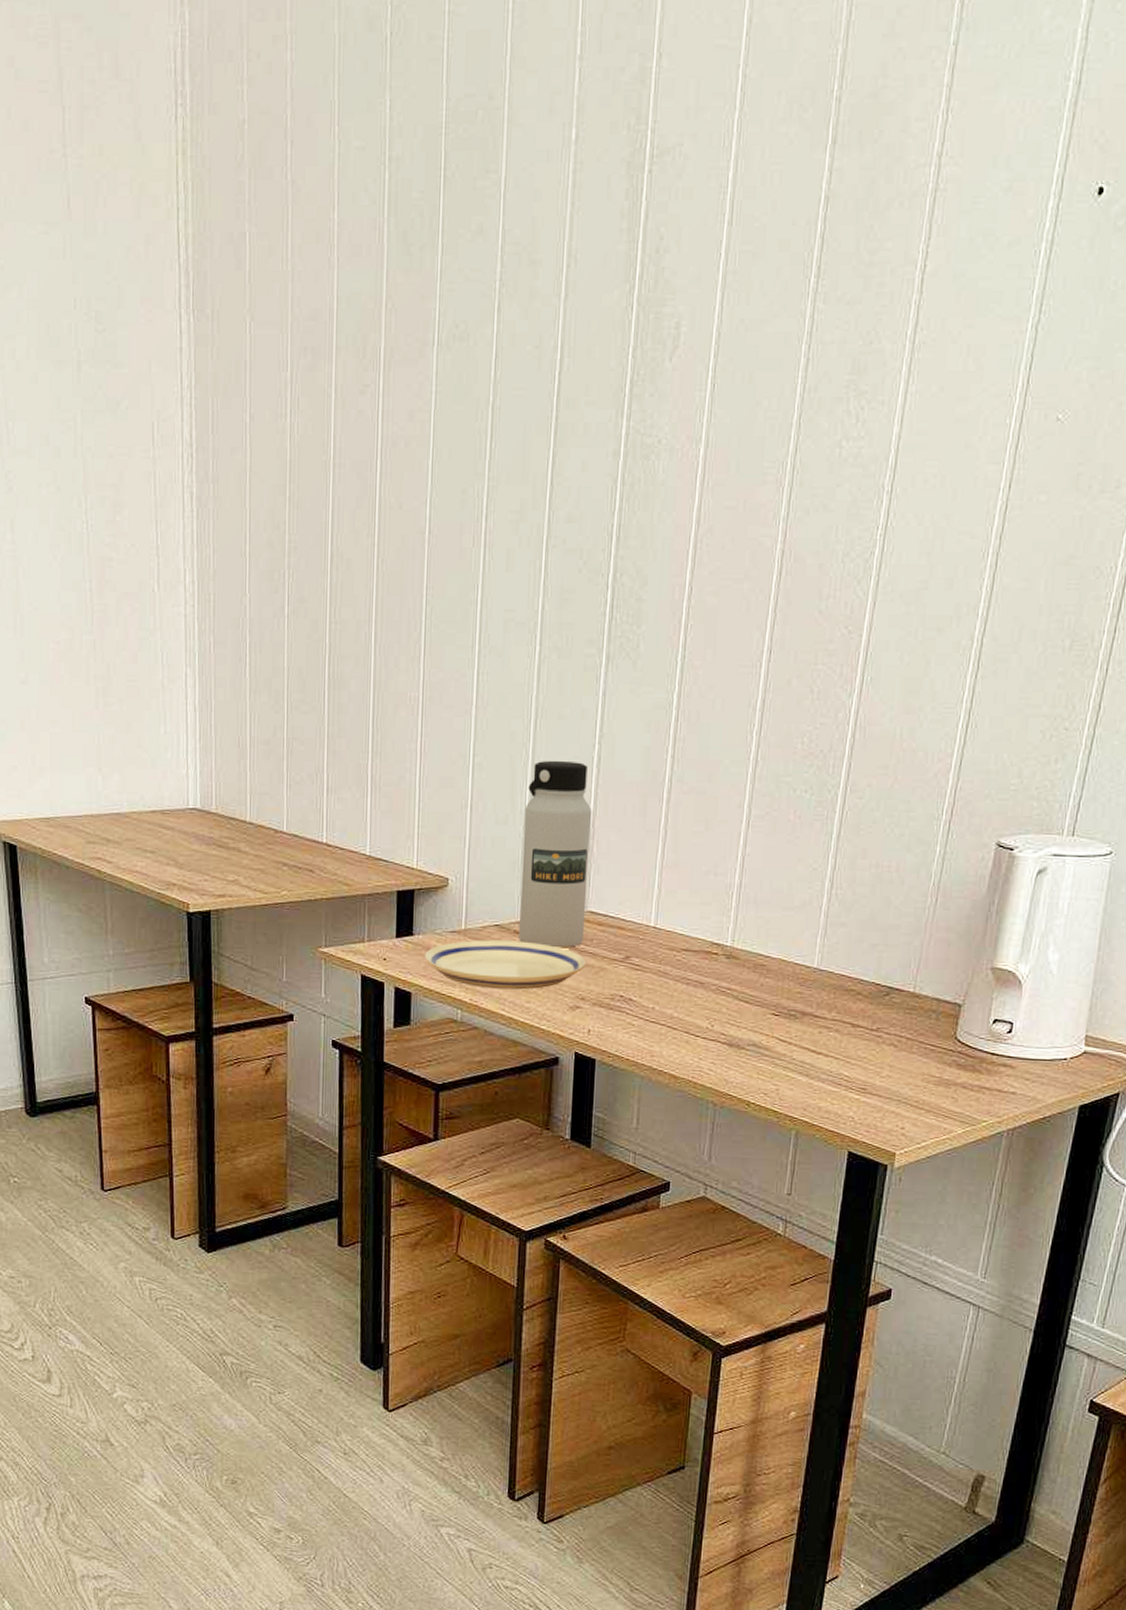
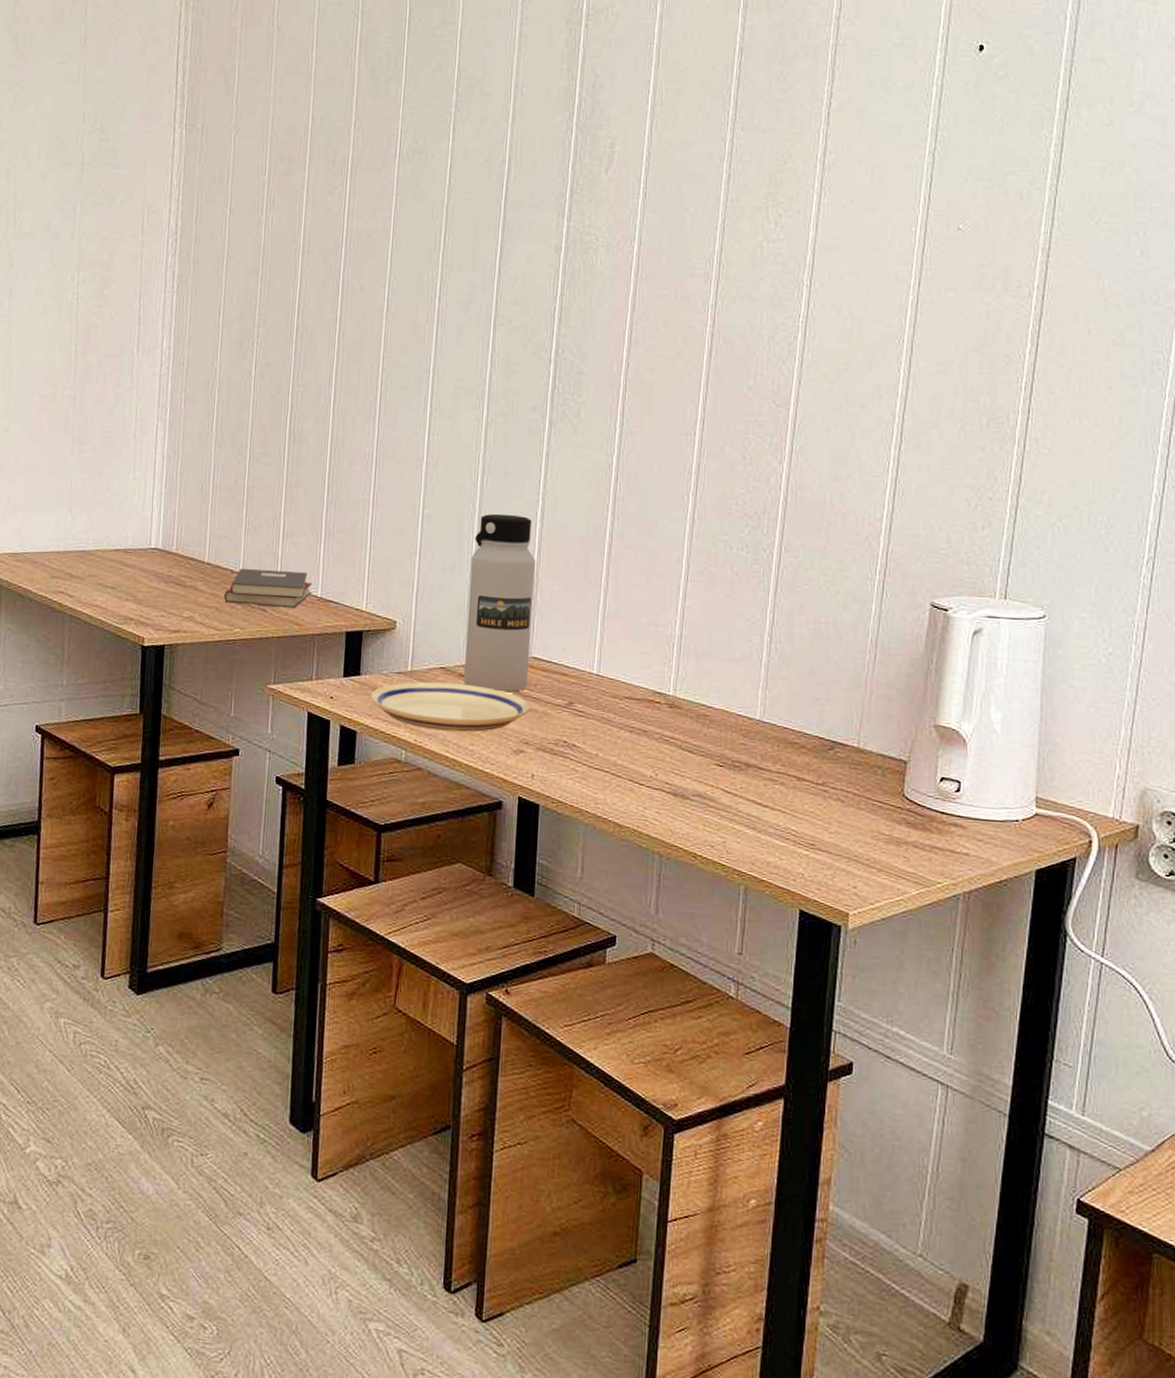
hardback book: none [268,828,361,869] -> present [223,569,313,609]

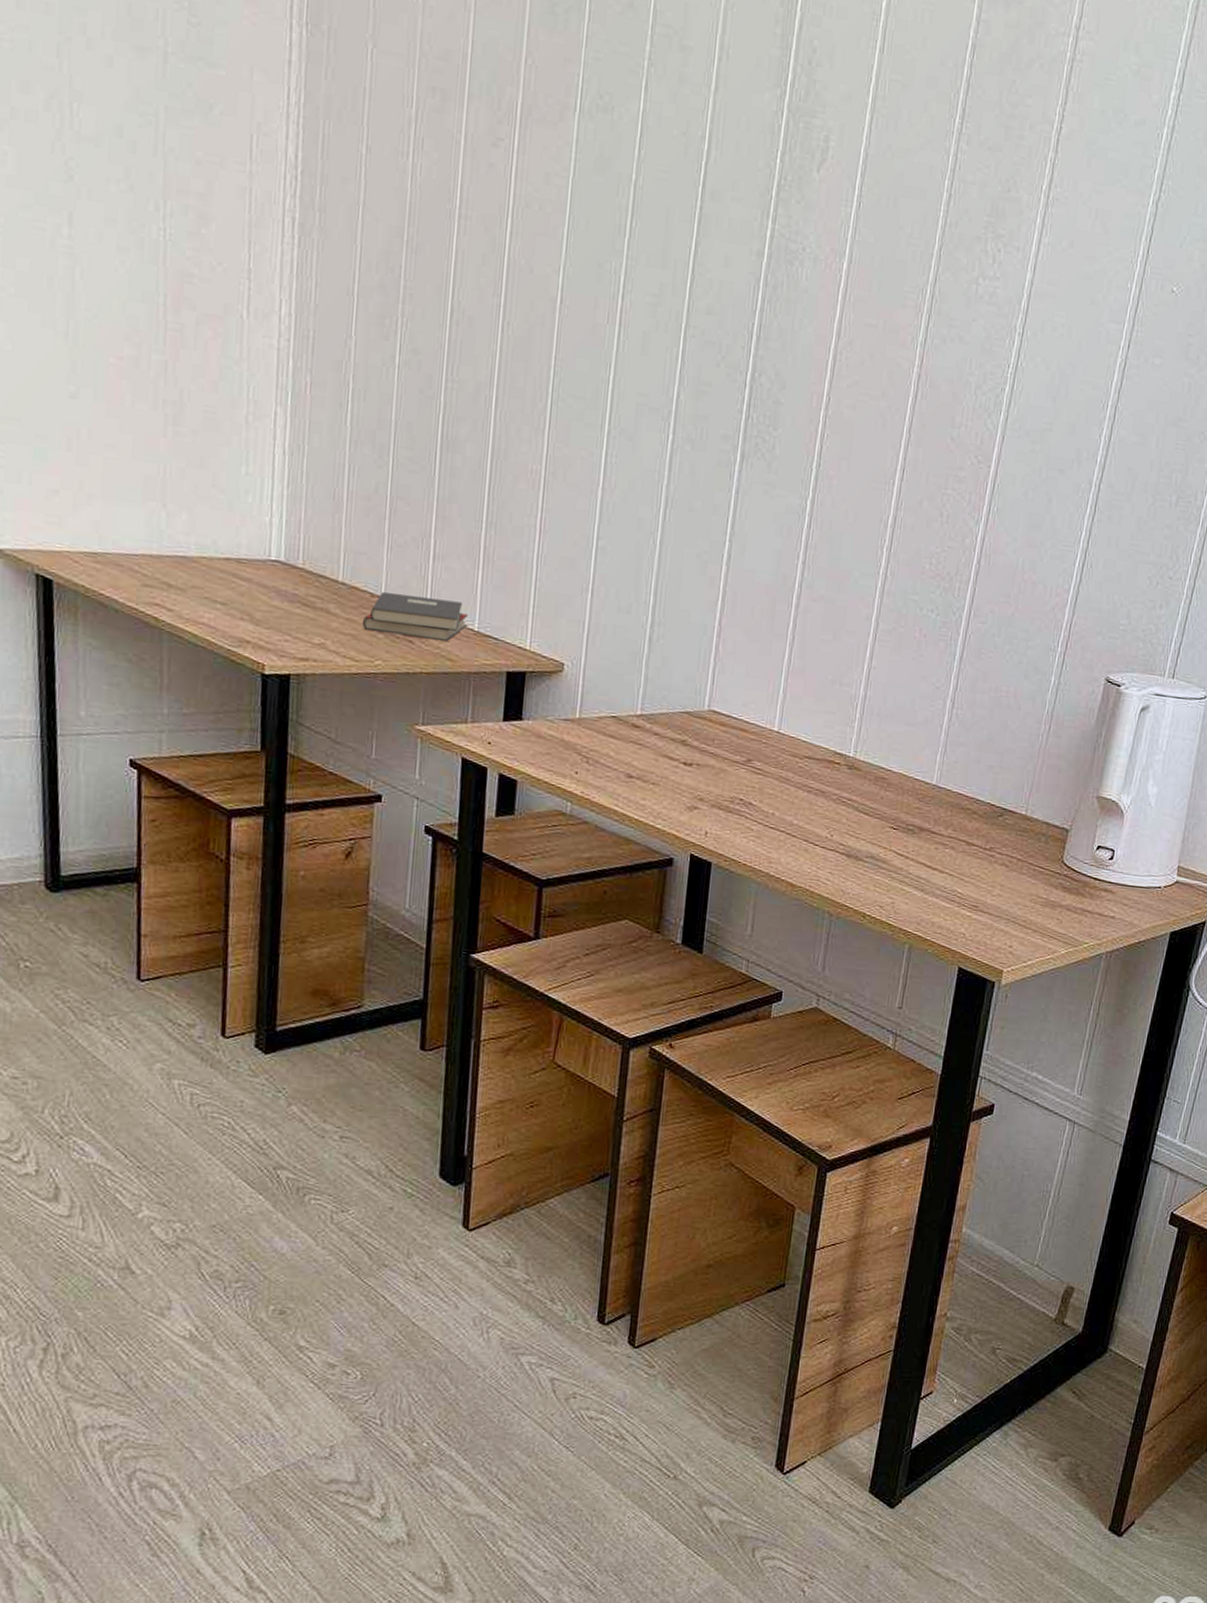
plate: present [371,681,530,732] -> none [534,730,707,786]
water bottle: present [464,513,536,692] -> none [637,552,720,746]

